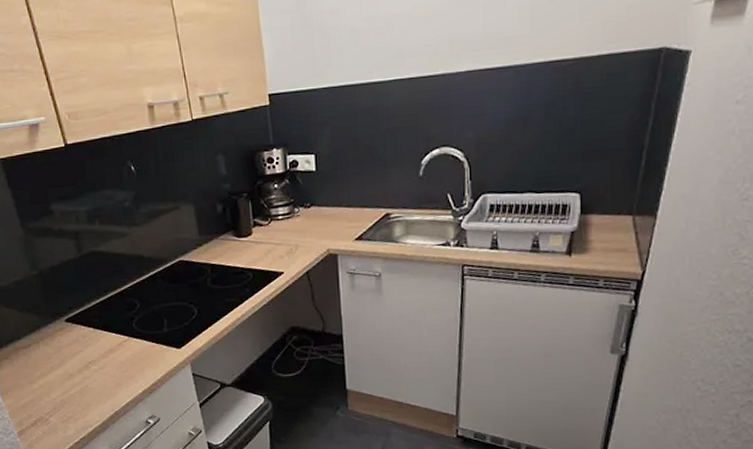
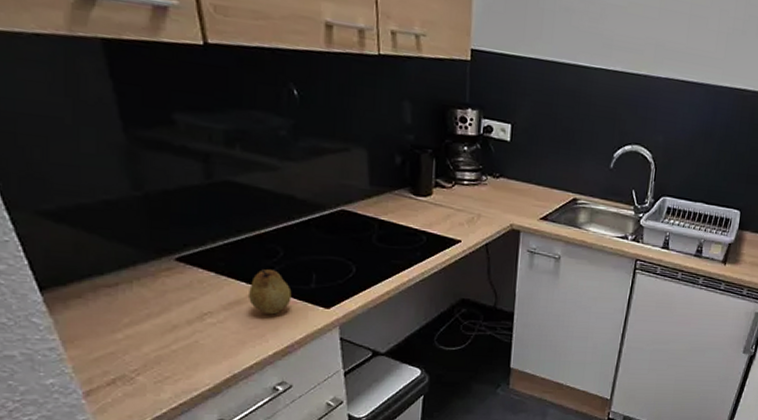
fruit: none [118,320,151,359] -> present [249,269,292,315]

